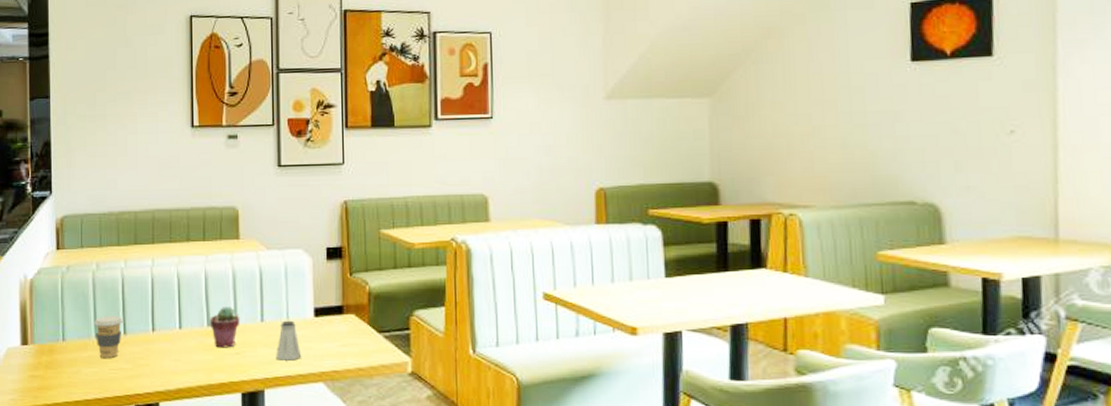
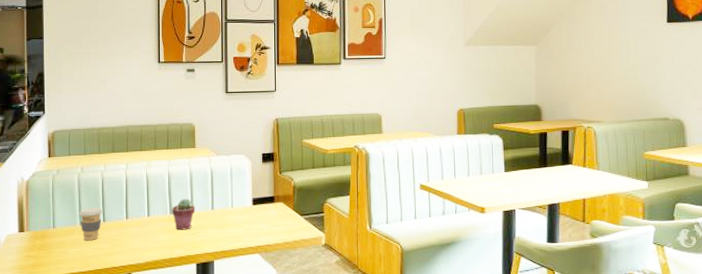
saltshaker: present [275,320,302,361] -> none [223,208,243,238]

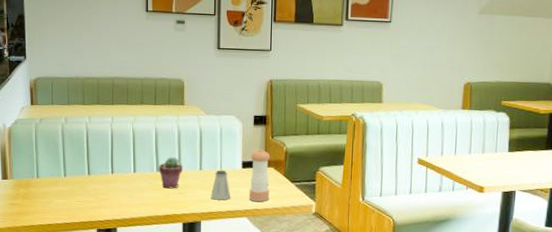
coffee cup: present [79,208,103,240] -> none [63,159,88,192]
saltshaker: none [223,208,243,238] -> present [210,170,231,200]
pepper shaker: none [260,185,280,237] -> present [249,148,271,202]

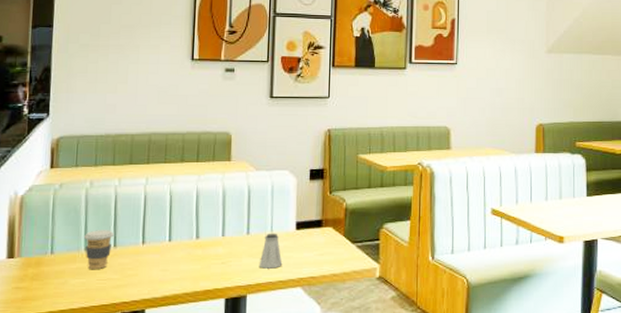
coffee cup: none [63,159,88,192] -> present [84,230,114,269]
potted succulent: present [158,157,183,189] -> none [198,221,228,258]
pepper shaker: present [249,148,271,202] -> none [303,206,329,267]

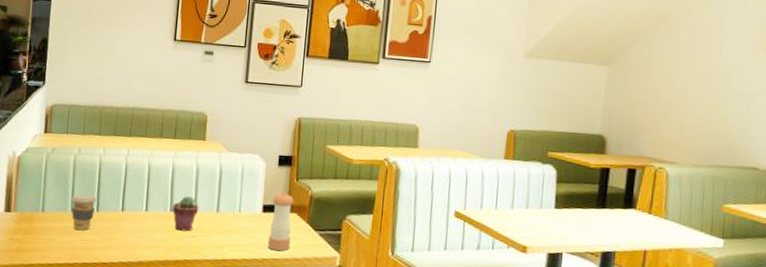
potted succulent: none [198,221,228,258] -> present [172,196,199,231]
saltshaker: present [258,233,283,269] -> none [226,212,248,247]
pepper shaker: none [303,206,329,267] -> present [267,191,294,251]

